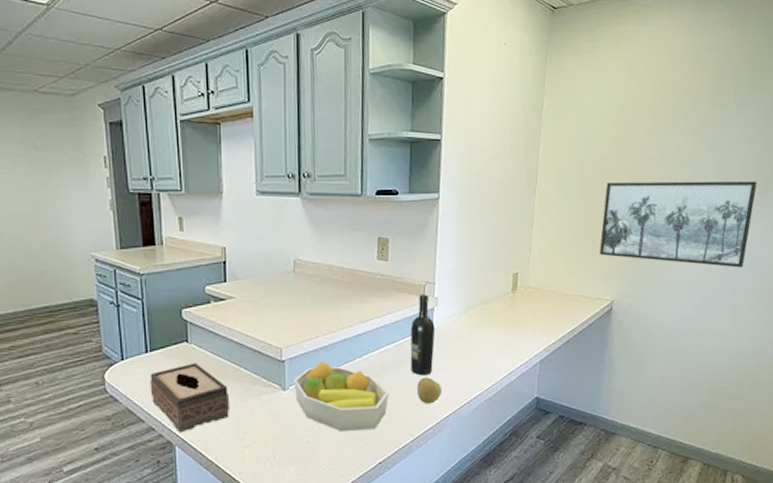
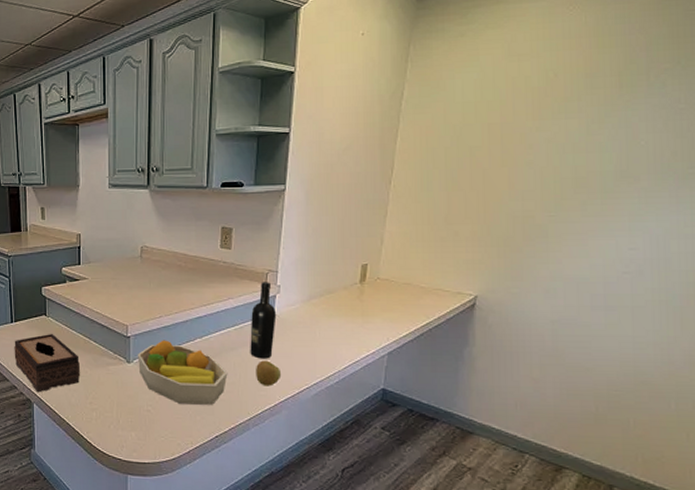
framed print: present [599,181,757,268] -> none [462,168,673,265]

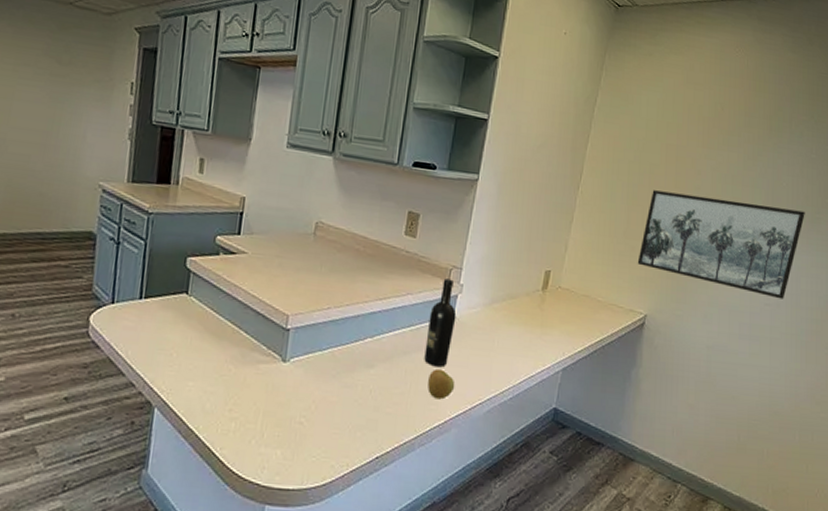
tissue box: present [14,333,81,393] -> none [137,317,224,394]
fruit bowl: present [137,340,228,405] -> none [295,336,398,419]
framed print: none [462,168,673,265] -> present [637,190,805,299]

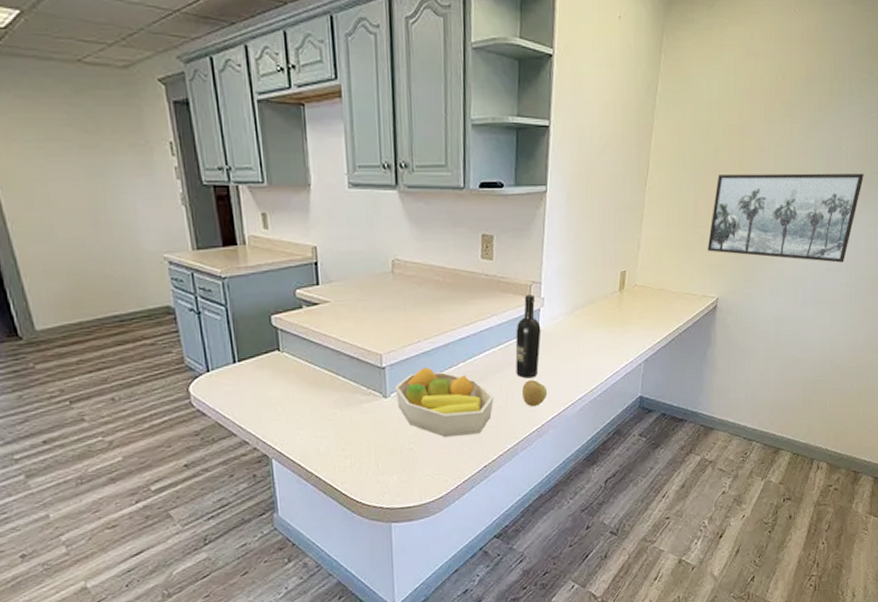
fruit bowl: none [295,336,398,419] -> present [394,367,494,437]

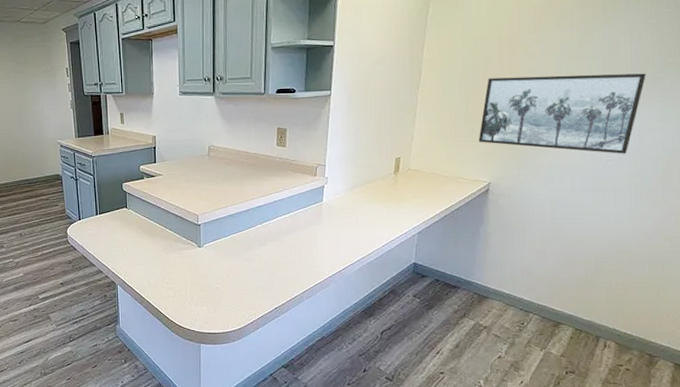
fruit bowl: present [394,367,494,437] -> none [207,226,285,281]
wine bottle: present [515,294,541,379] -> none [303,174,325,241]
apple: present [522,379,548,407] -> none [308,242,330,264]

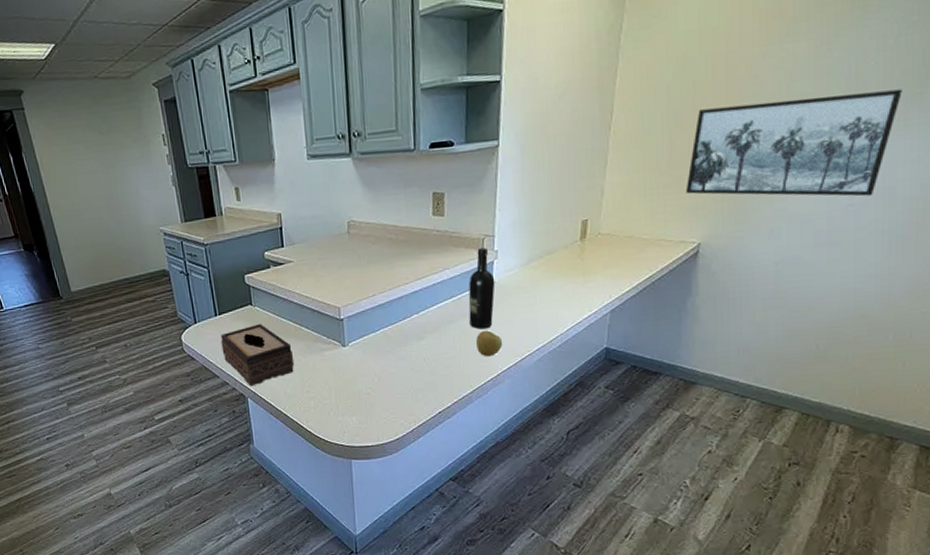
tissue box: none [99,223,158,276] -> present [220,323,295,387]
wine bottle: none [303,174,325,241] -> present [468,247,495,330]
apple: none [308,242,330,264] -> present [476,330,503,357]

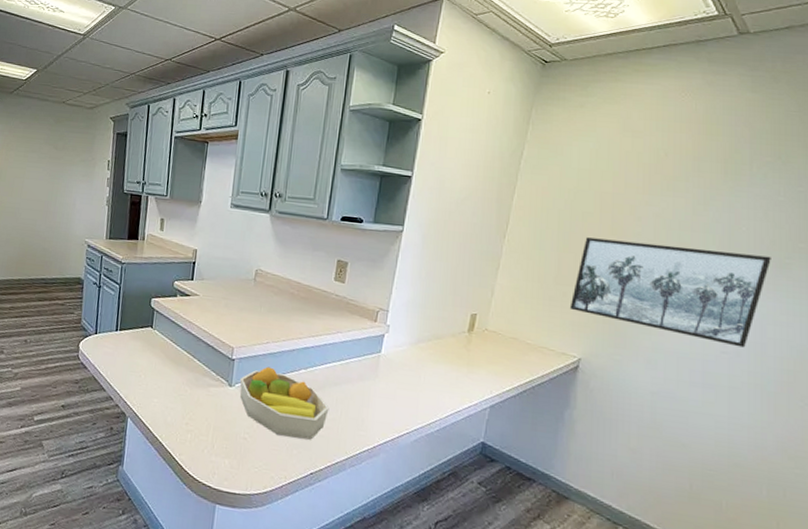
tissue box: present [220,323,295,387] -> none [114,346,181,407]
fruit bowl: none [352,319,448,384] -> present [239,366,330,440]
wine bottle: present [468,247,495,330] -> none [353,319,384,399]
apple: present [476,330,503,357] -> none [357,399,383,427]

